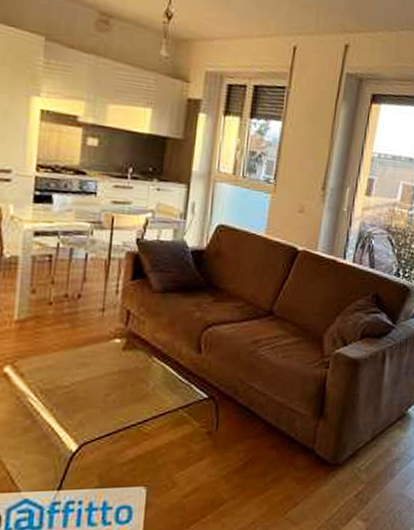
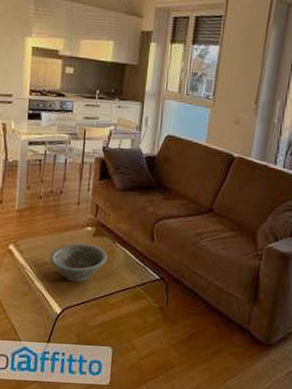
decorative bowl: none [62,360,142,409] -> present [49,243,108,282]

